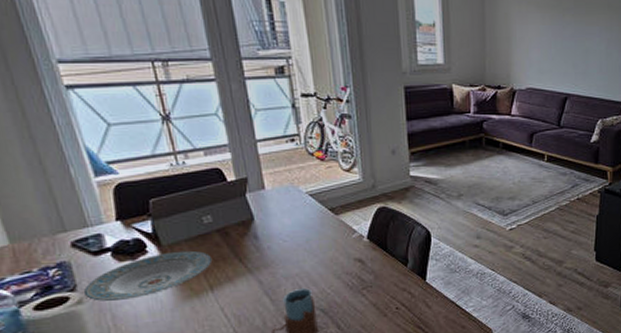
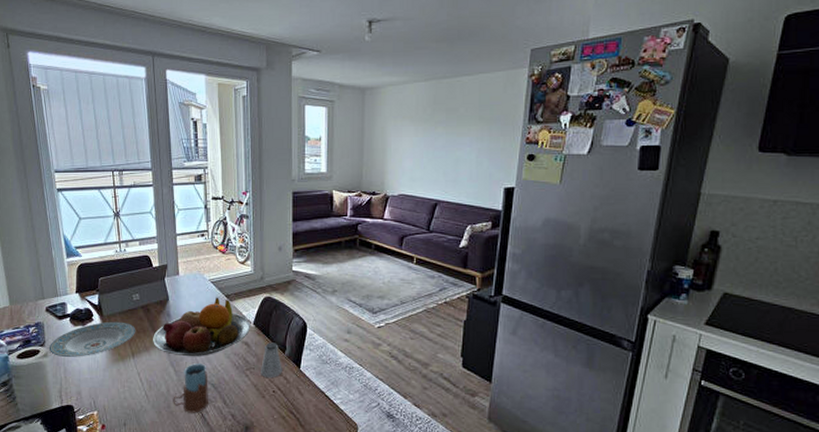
fruit bowl: none [237,211,365,283] -> present [153,297,251,357]
saltshaker: none [380,256,406,295] -> present [261,342,282,379]

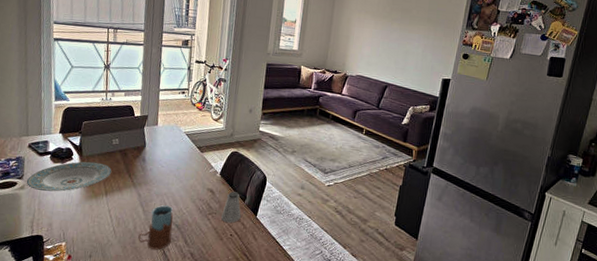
fruit bowl: present [153,297,251,357] -> none [126,148,218,200]

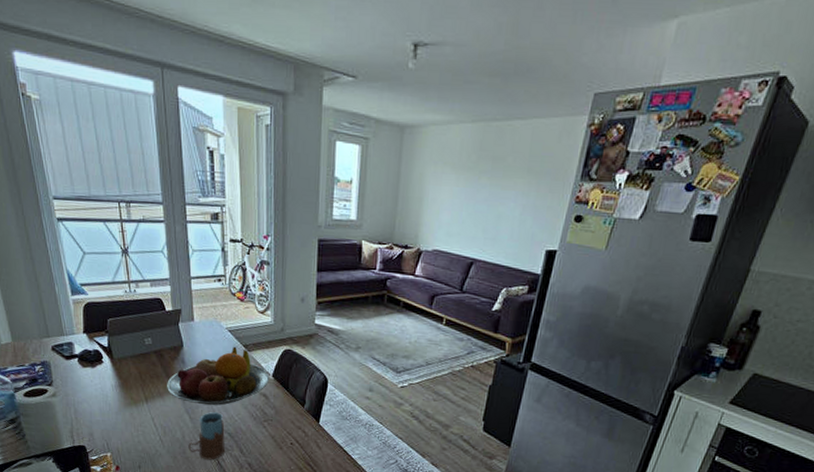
plate: present [26,161,111,192] -> none [57,364,148,399]
fruit bowl: none [126,148,218,200] -> present [167,346,270,406]
saltshaker: present [221,191,241,223] -> none [279,395,301,431]

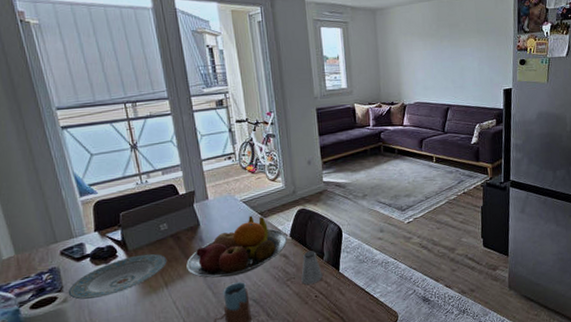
plate: none [57,364,148,399] -> present [68,253,166,300]
saltshaker: none [279,395,301,431] -> present [301,250,323,285]

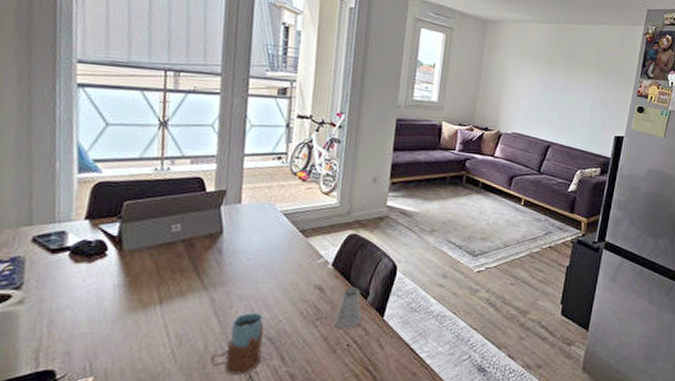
plate: present [68,253,166,300] -> none [27,258,169,305]
fruit bowl: present [186,215,288,278] -> none [192,232,329,305]

